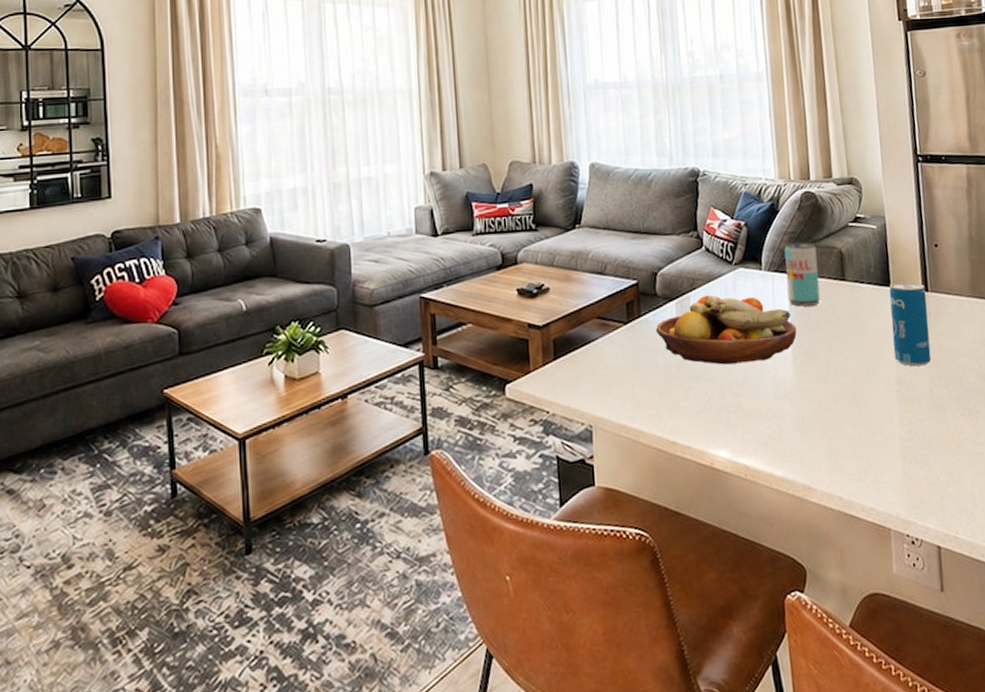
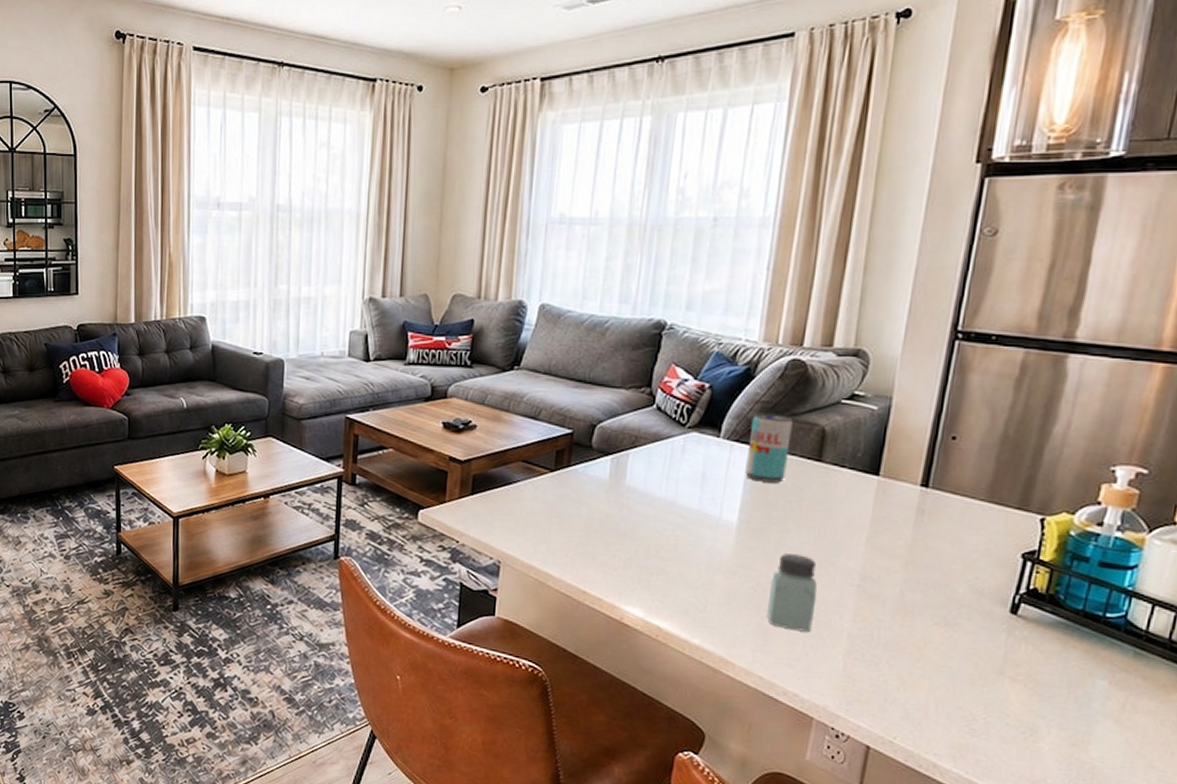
fruit bowl: present [655,295,797,365] -> none [583,455,749,531]
saltshaker: none [829,370,871,445] -> present [766,553,817,632]
beverage can: present [889,282,932,367] -> none [863,473,925,566]

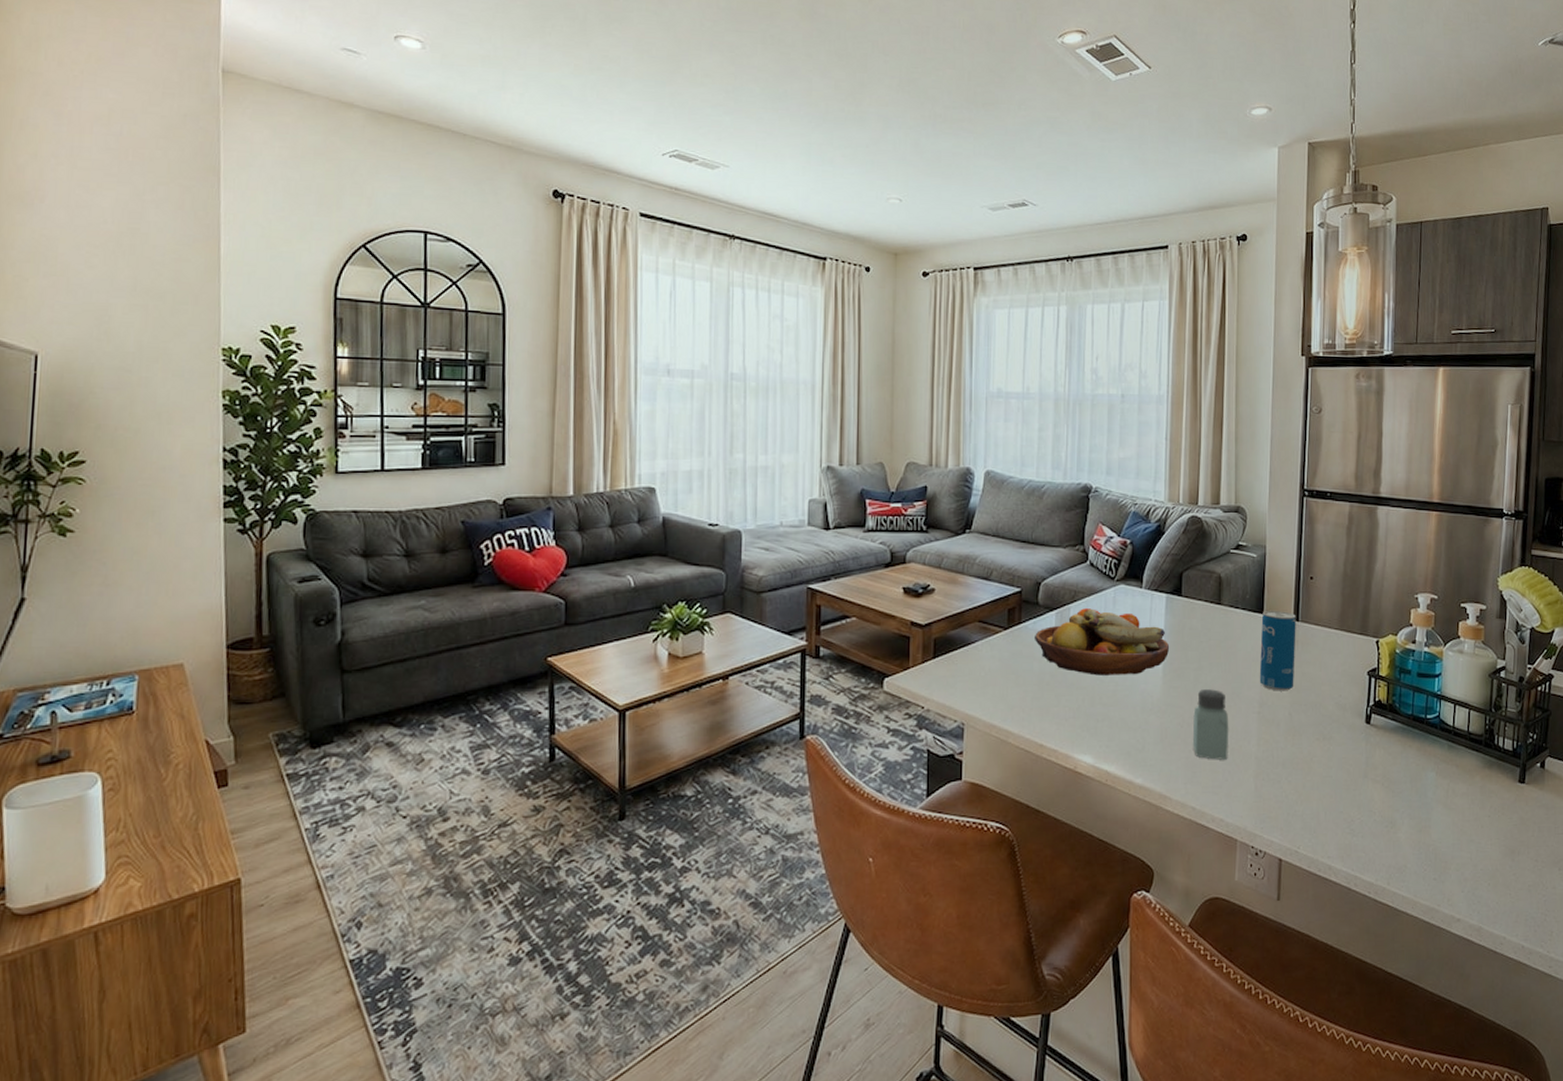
fruit bowl: none [583,455,749,531] -> present [1033,608,1170,676]
beverage can: present [745,412,793,483] -> none [1165,564,1197,626]
beverage can: none [863,473,925,566] -> present [1259,611,1296,691]

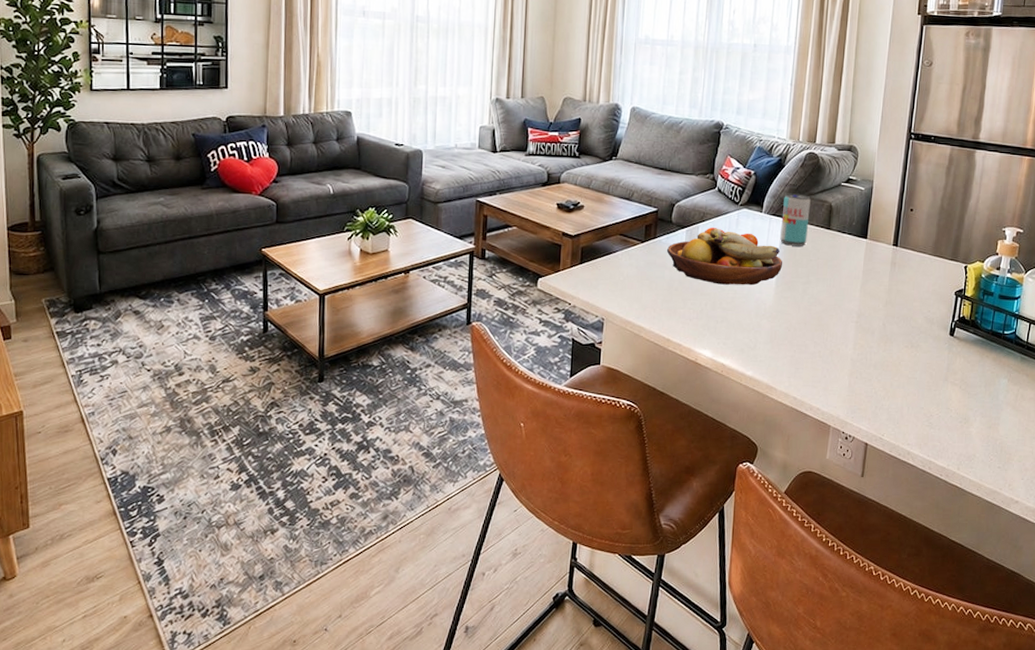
beverage can: none [1165,564,1197,626] -> present [780,193,811,246]
saltshaker: present [1192,689,1229,760] -> none [797,300,830,360]
beverage can: present [1259,611,1296,691] -> none [859,236,896,305]

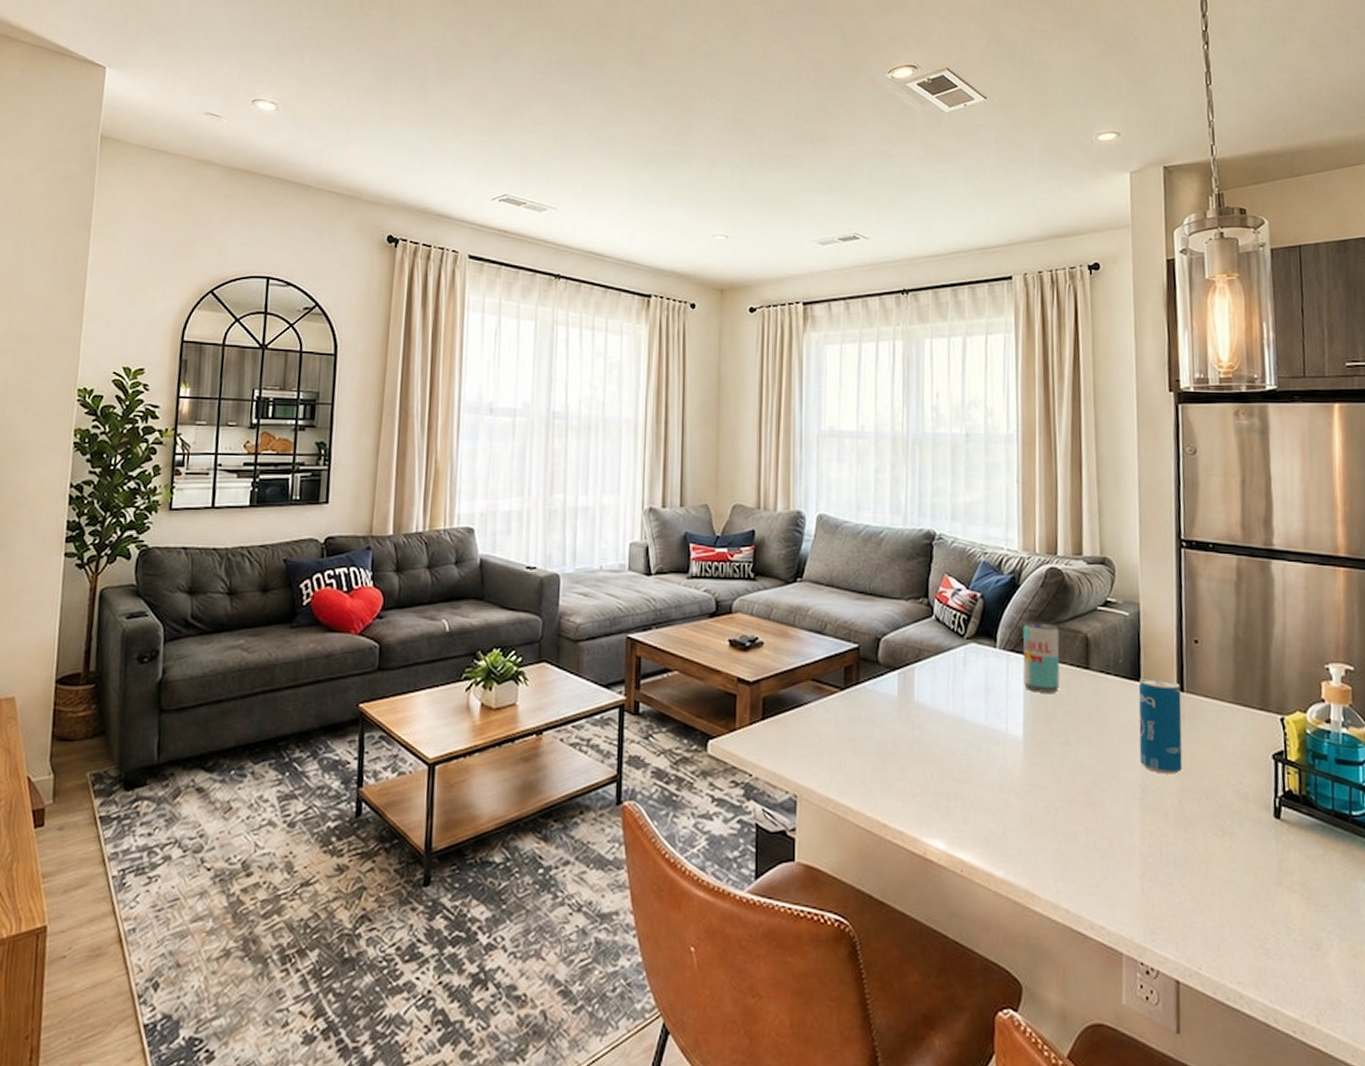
fruit bowl: present [666,228,783,286] -> none [874,669,1031,748]
beverage can: none [859,236,896,305] -> present [1138,678,1183,774]

